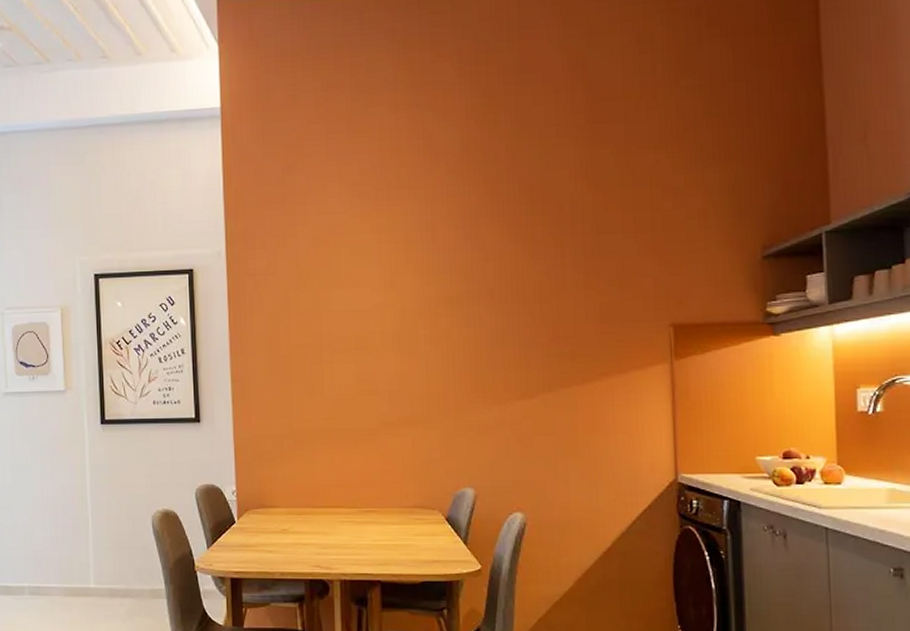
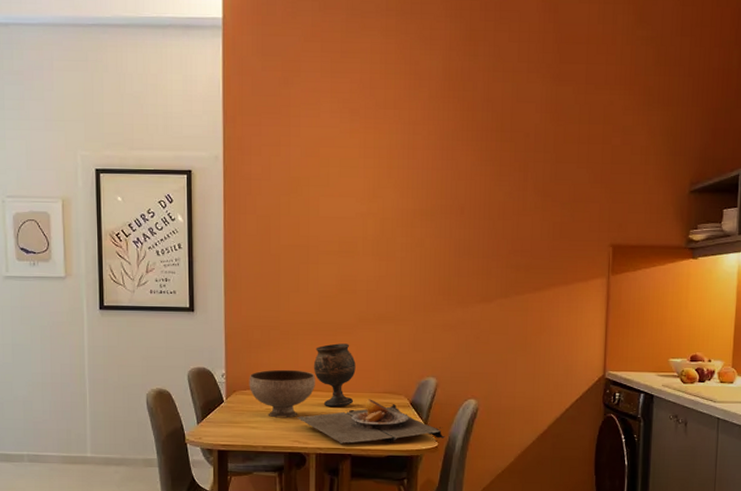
bowl: none [262,483,336,540] -> present [249,369,315,418]
plate: none [316,515,489,569] -> present [296,399,445,445]
goblet: none [332,452,381,526] -> present [313,343,356,408]

